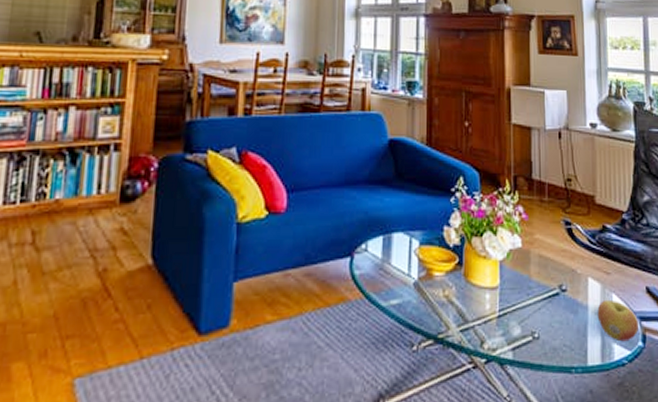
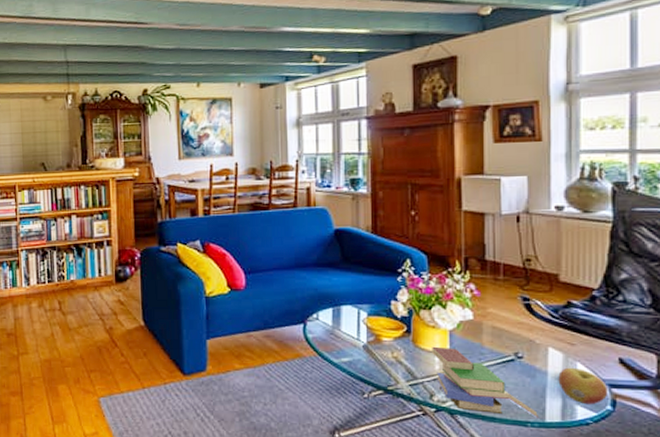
book: none [483,280,581,362] -> present [432,346,538,418]

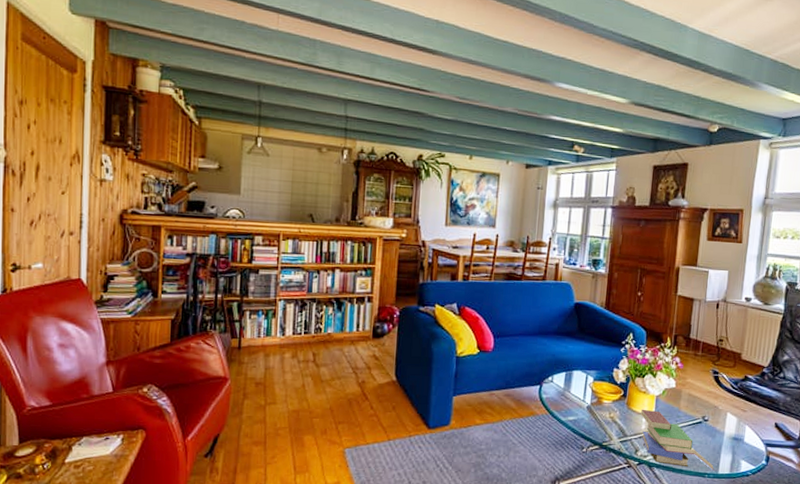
apple: present [558,367,609,405] -> none [731,429,765,460]

